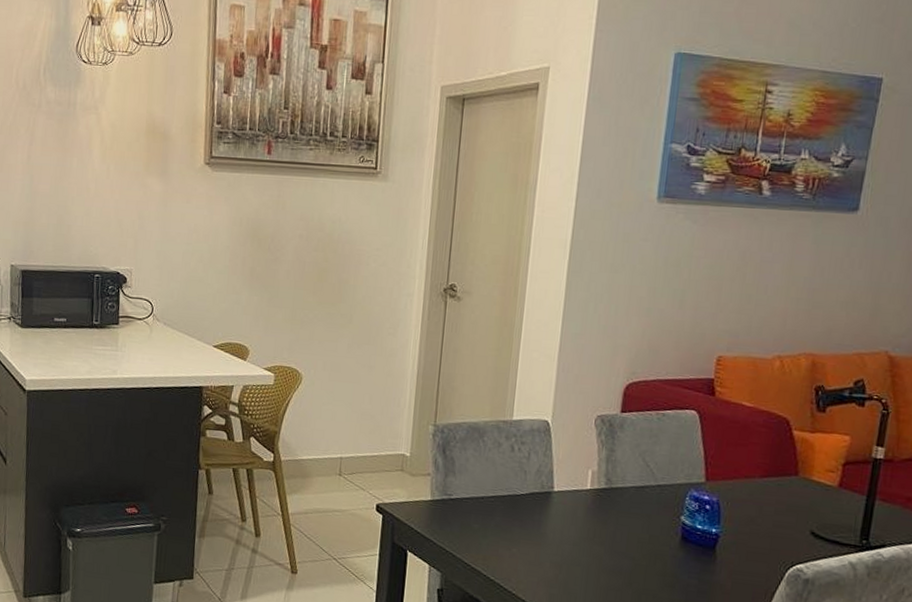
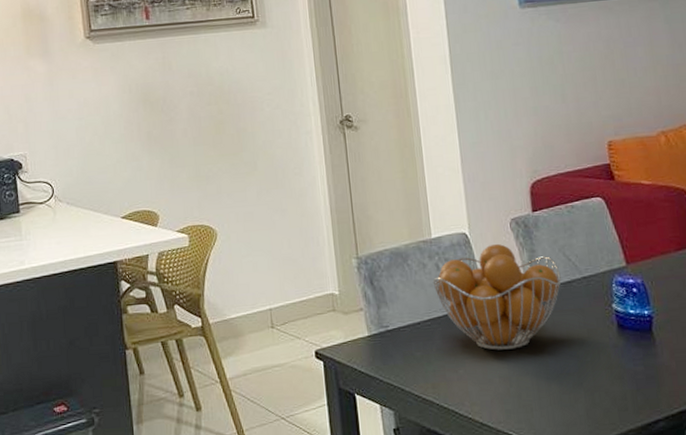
fruit basket: none [504,437,636,540] -> present [432,244,561,351]

